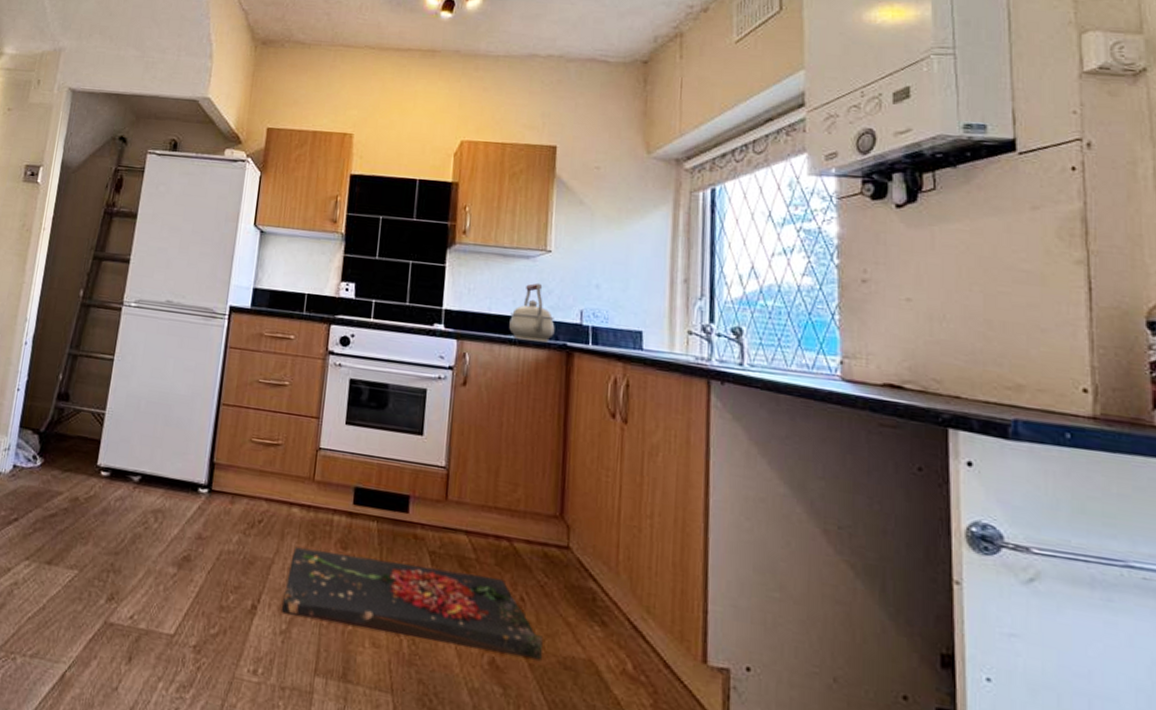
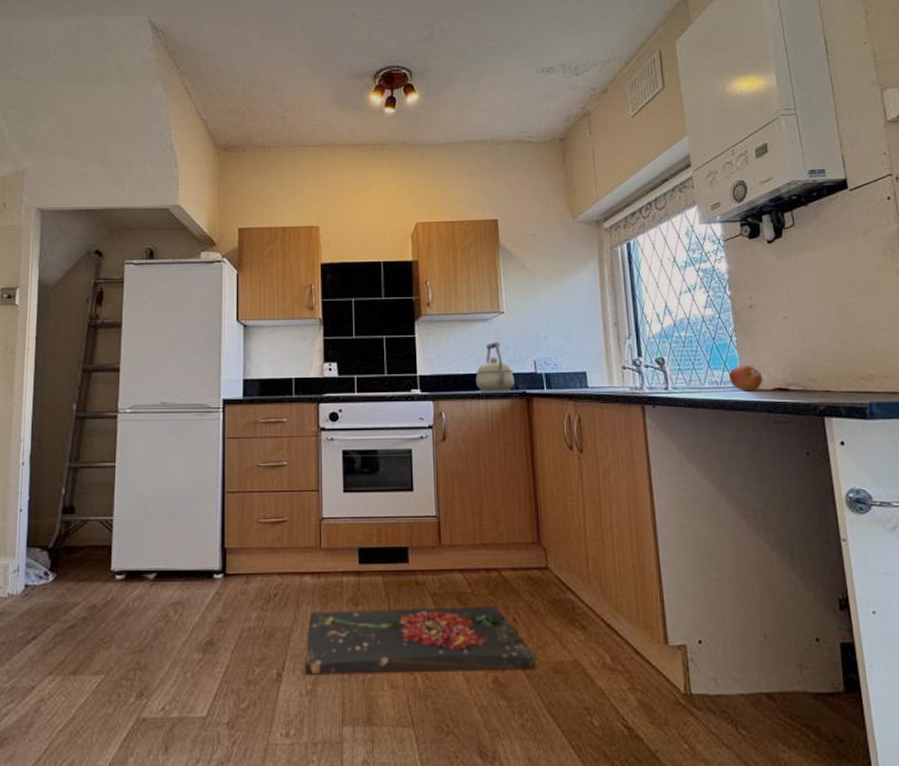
fruit: none [823,350,870,385] -> present [728,366,763,393]

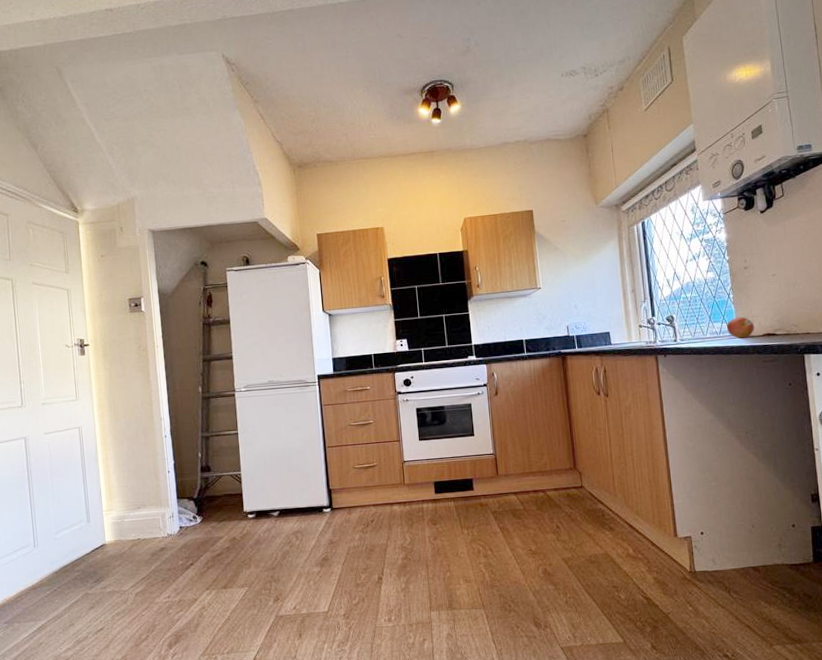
doormat: present [306,605,536,675] -> none [399,517,576,577]
kettle: present [476,341,515,394] -> none [520,312,552,356]

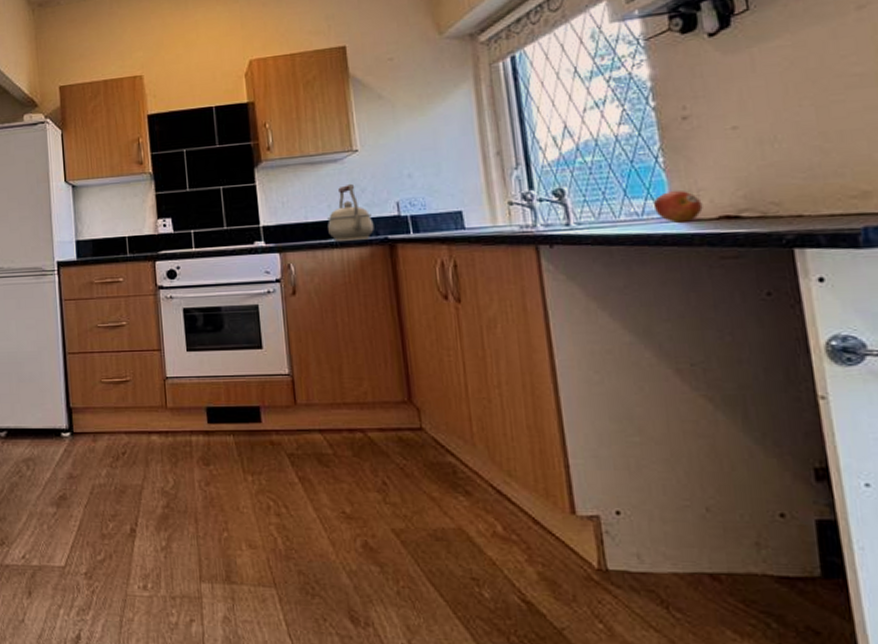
kettle: none [520,312,552,356] -> present [327,183,374,243]

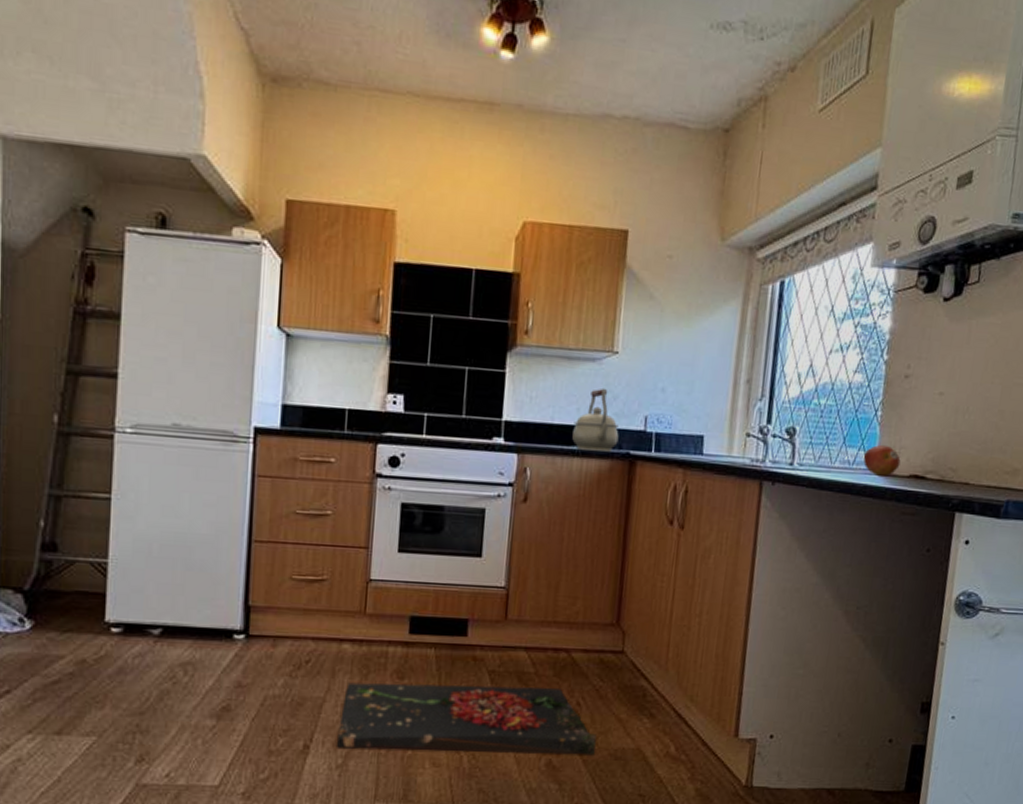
doormat: none [158,467,412,536] -> present [337,682,597,755]

